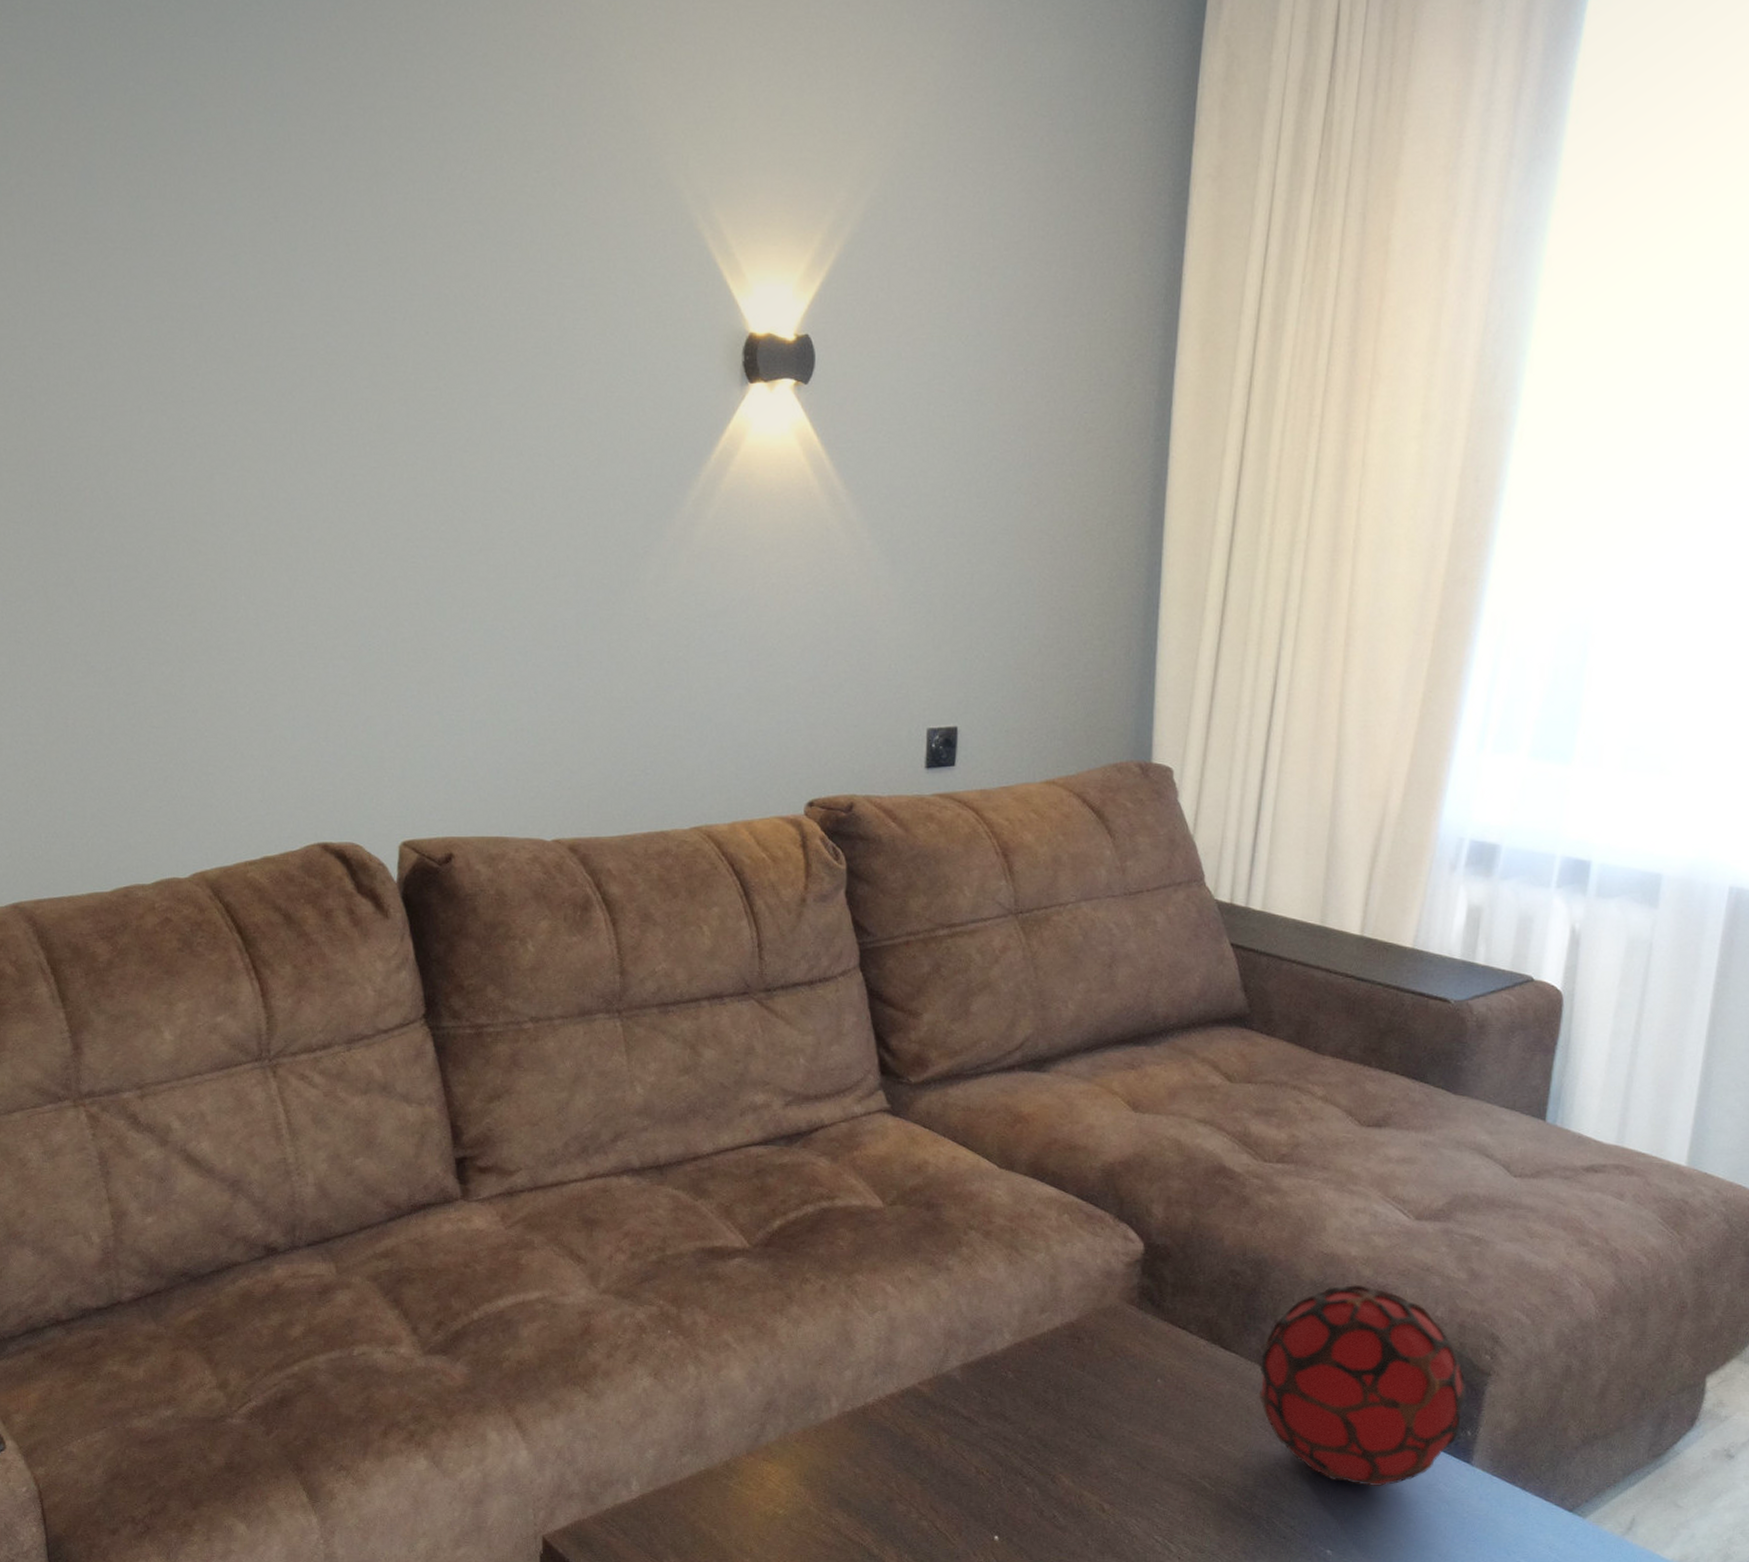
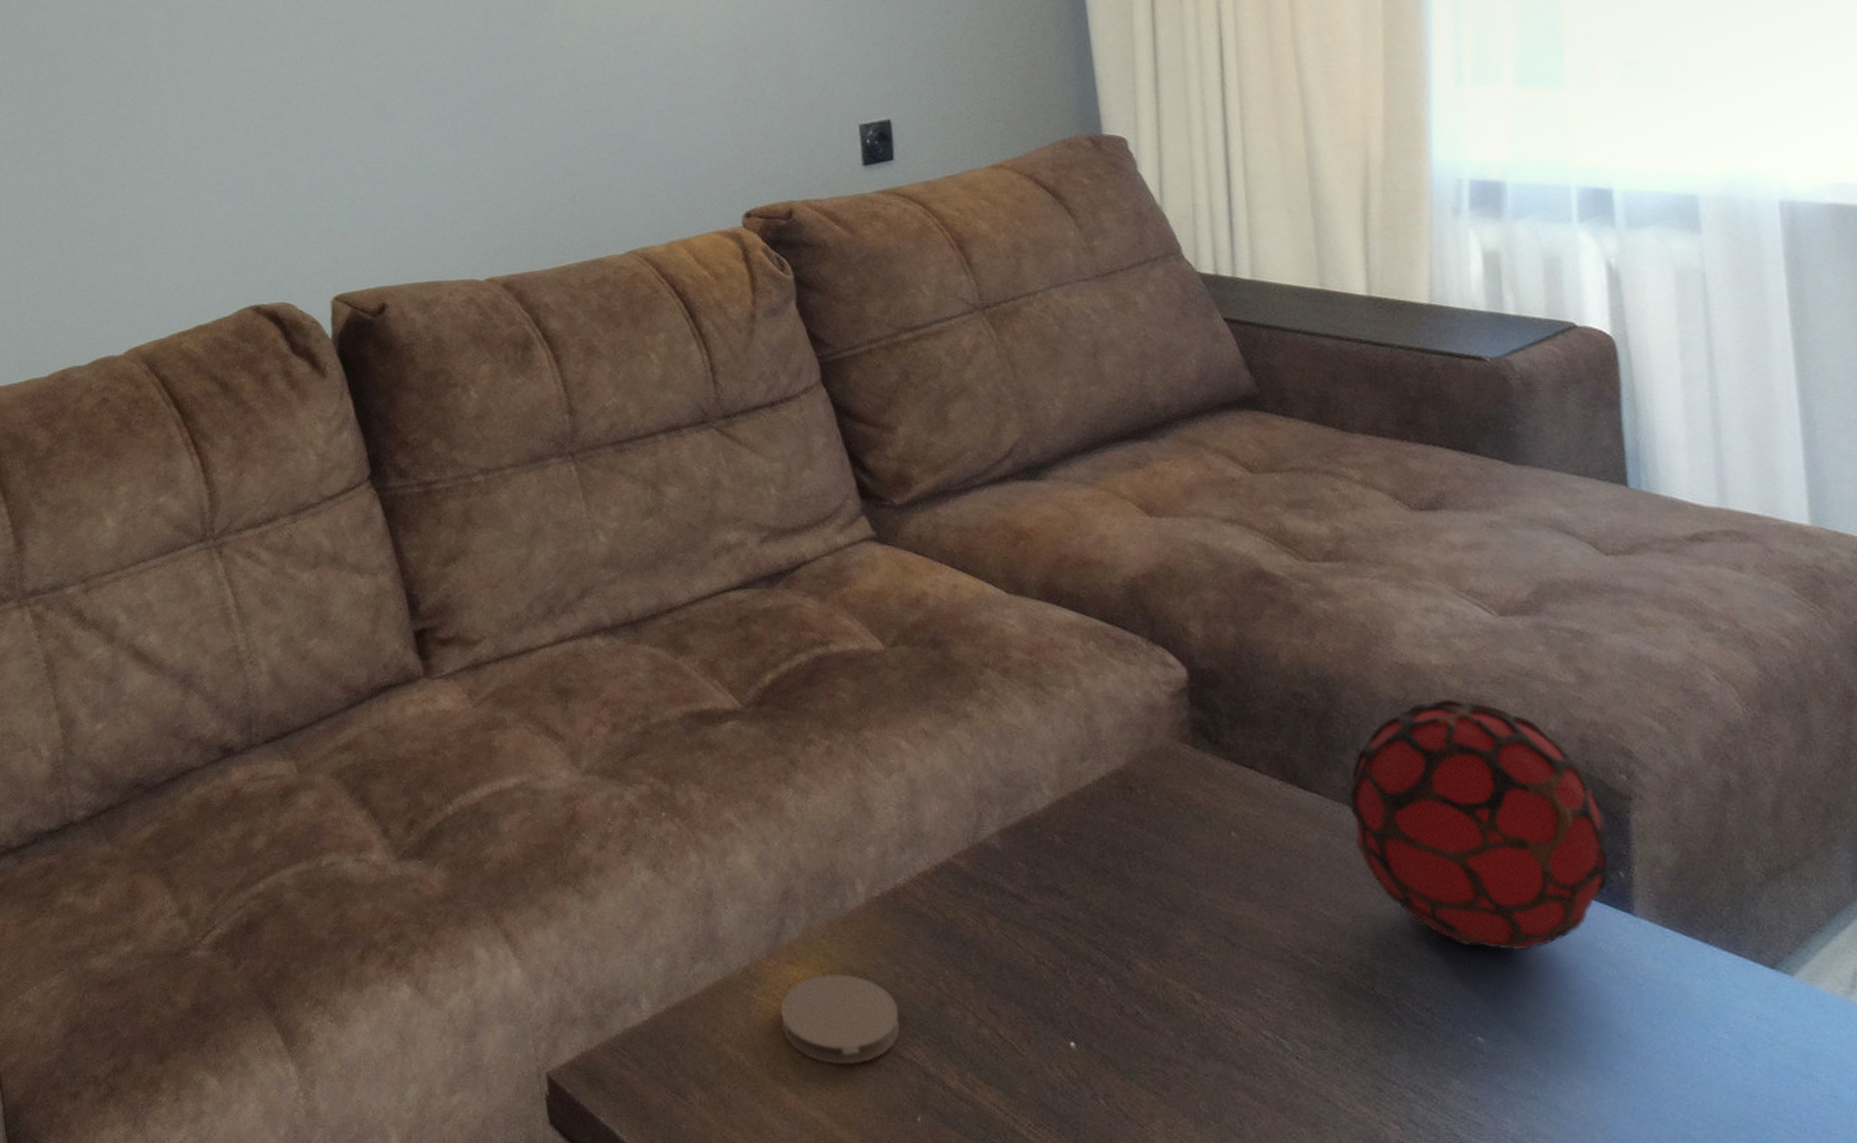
coaster: none [752,1470,854,1542] -> present [780,973,900,1064]

